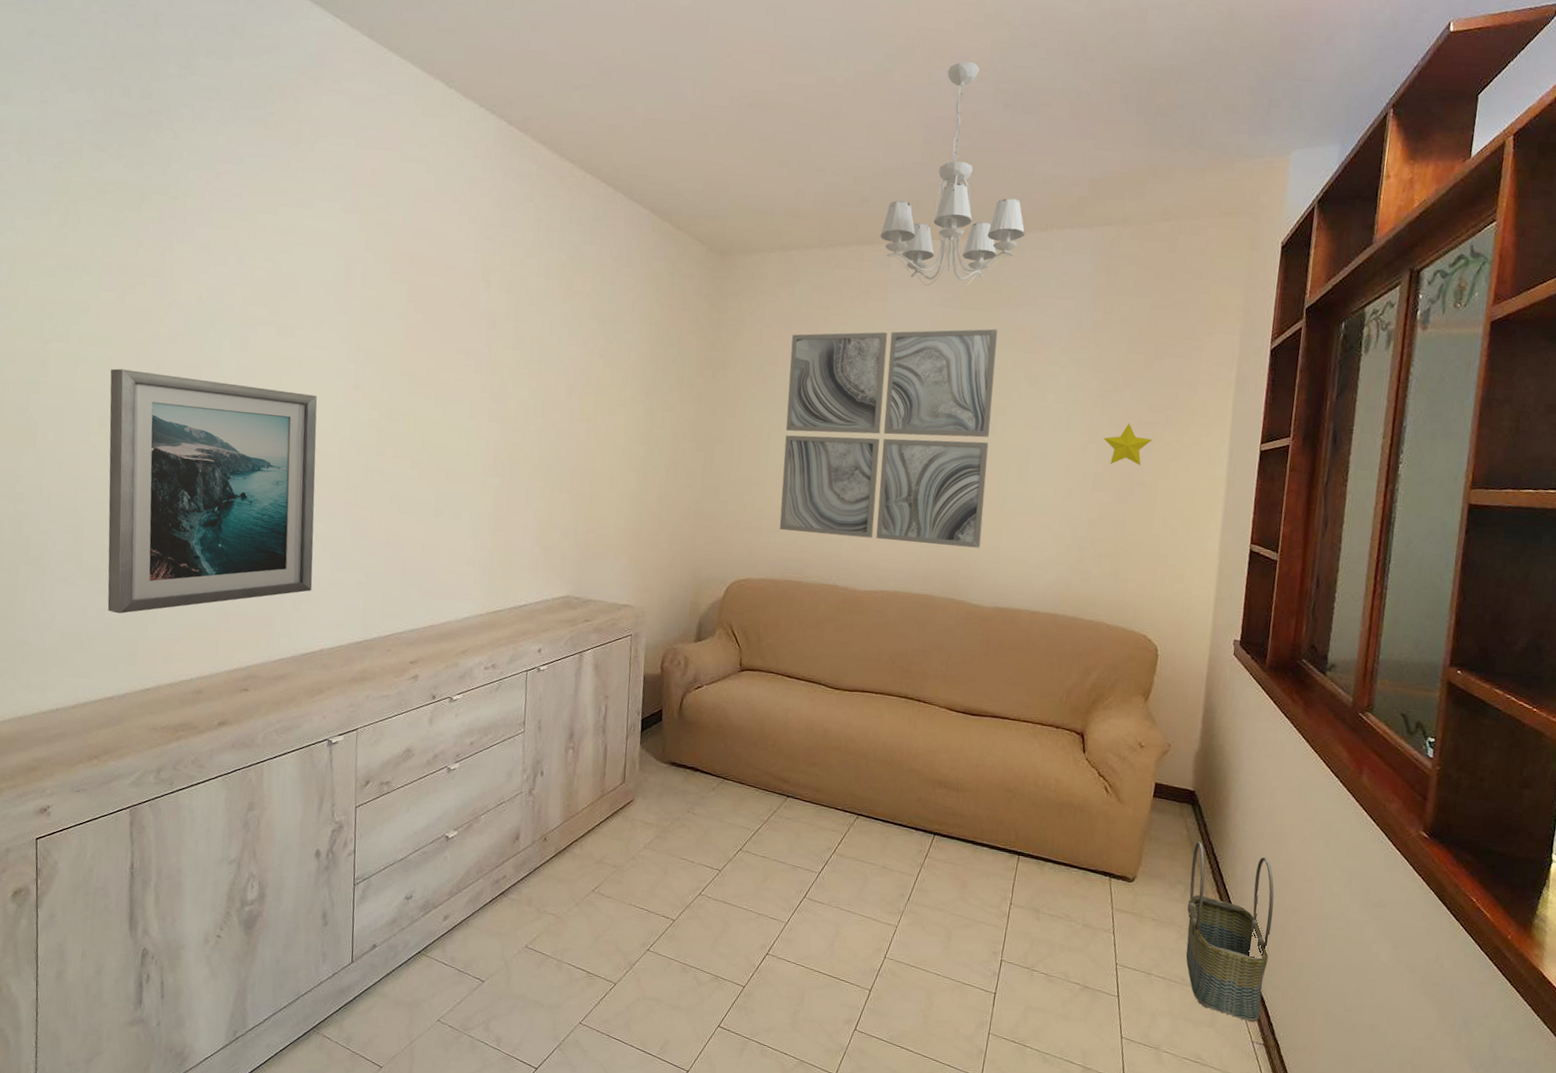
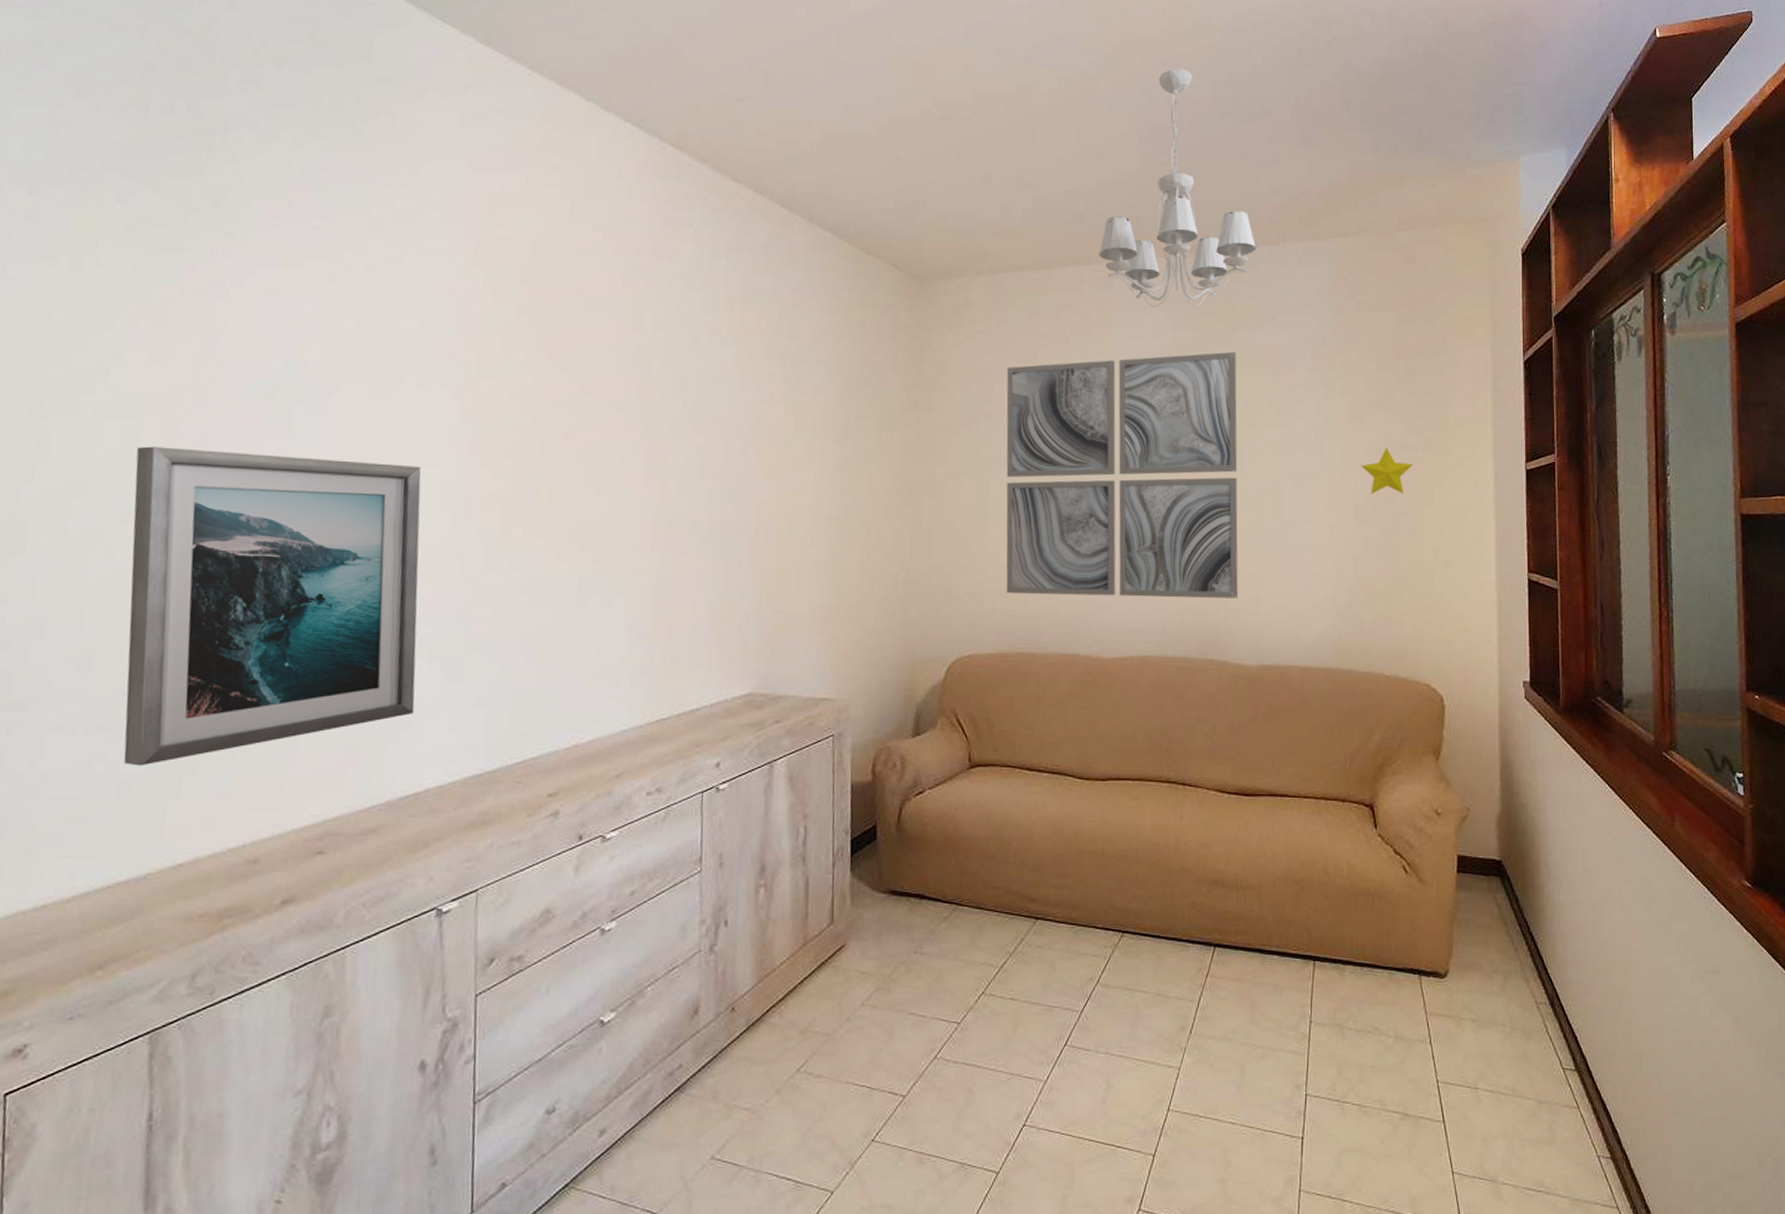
basket: present [1186,841,1274,1022] -> none [1508,920,1604,1131]

